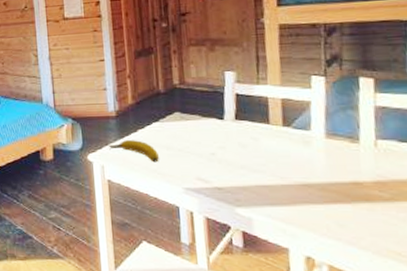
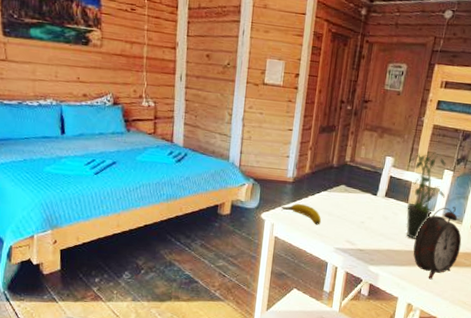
potted plant: none [256,57,323,169] -> present [406,152,447,239]
alarm clock: none [292,121,368,222] -> present [413,207,462,280]

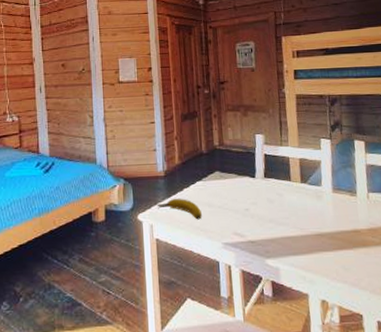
potted plant: present [406,152,447,239] -> none [279,122,330,221]
alarm clock: present [413,207,462,280] -> none [309,178,364,267]

